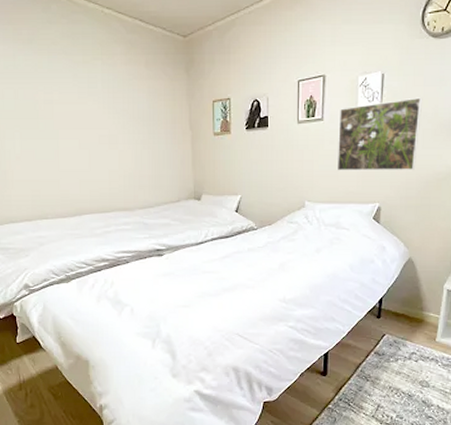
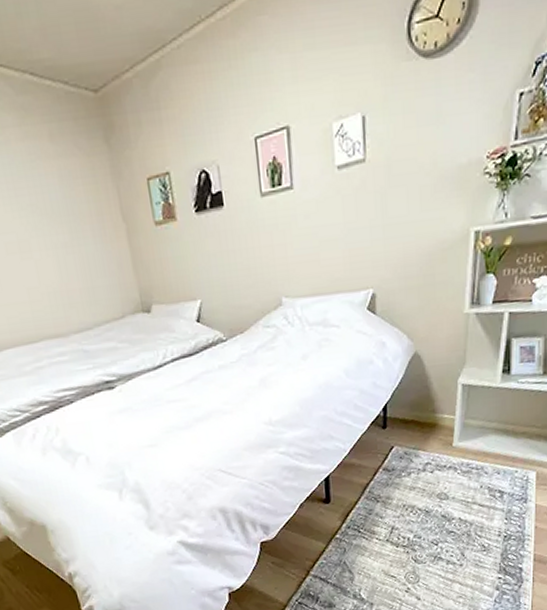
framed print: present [336,97,423,171] -> none [312,143,417,254]

